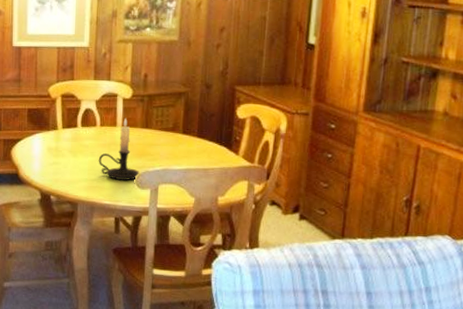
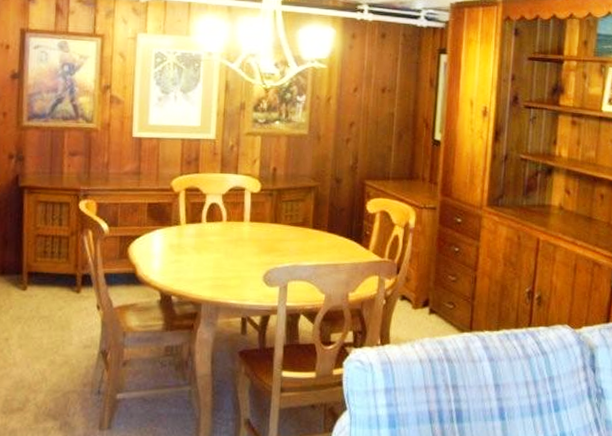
candle holder: present [98,117,140,180] -> none [224,212,268,278]

